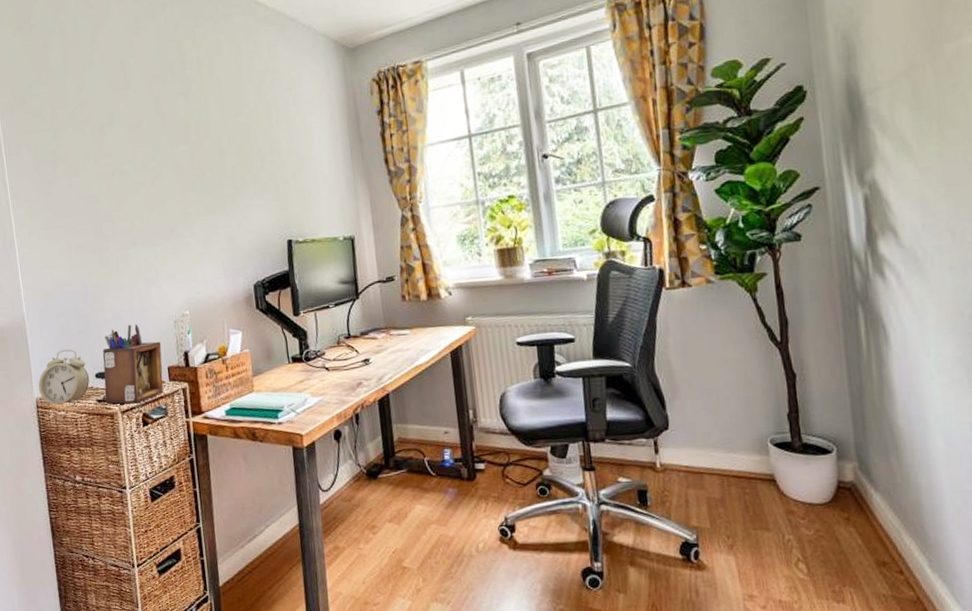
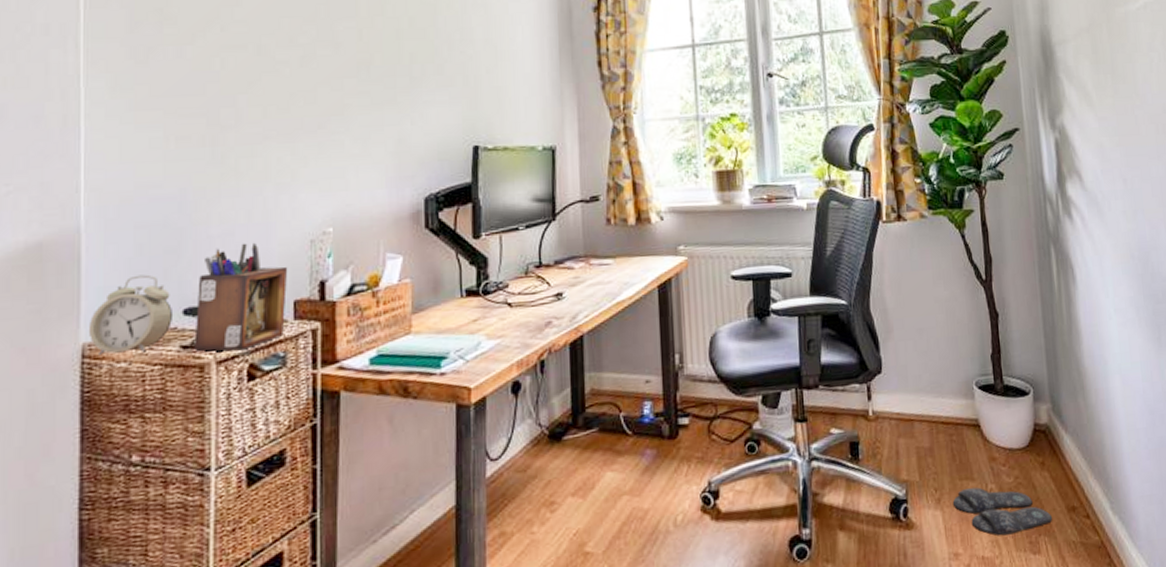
slippers: none [747,537,858,583] -> present [953,487,1052,536]

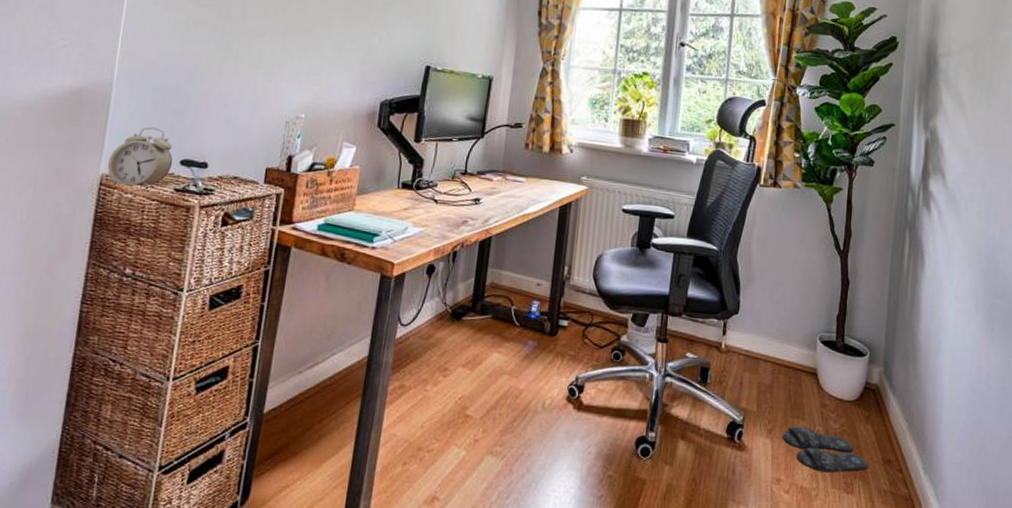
desk organizer: present [194,242,288,353] -> none [184,115,266,201]

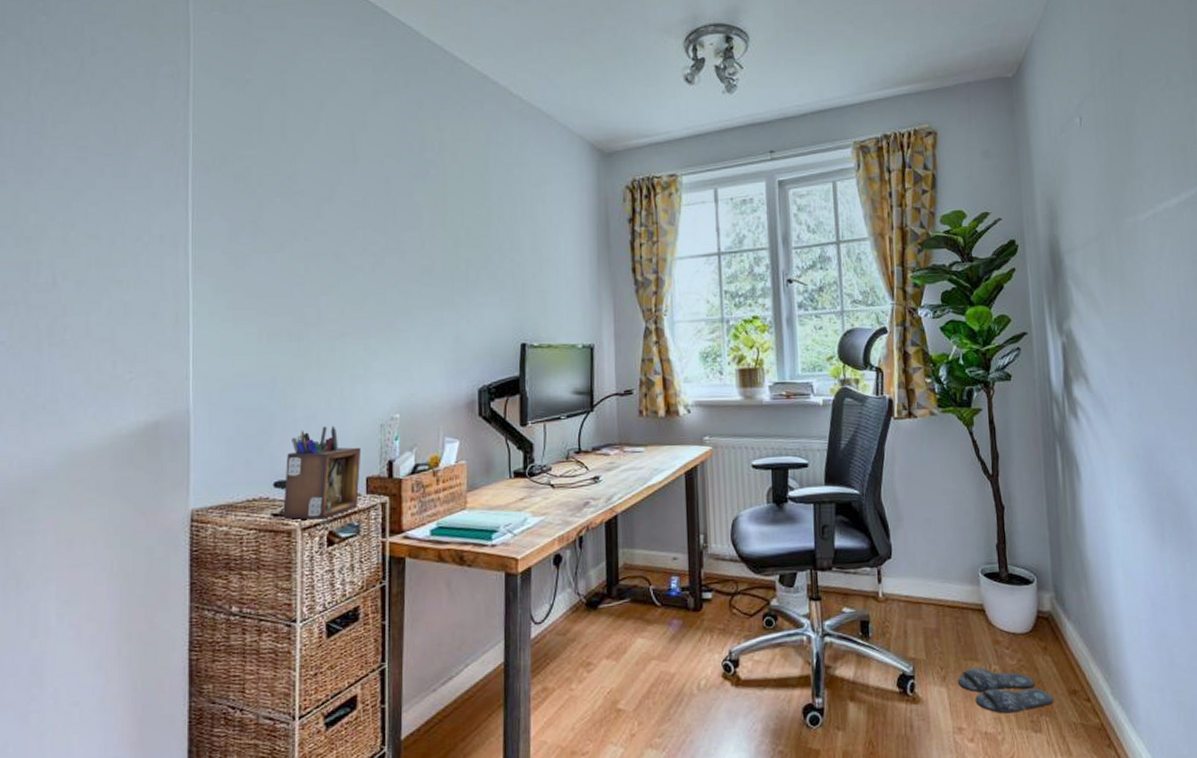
alarm clock: present [107,127,173,190] -> none [196,451,265,521]
desk organizer: none [184,115,266,201] -> present [283,425,362,520]

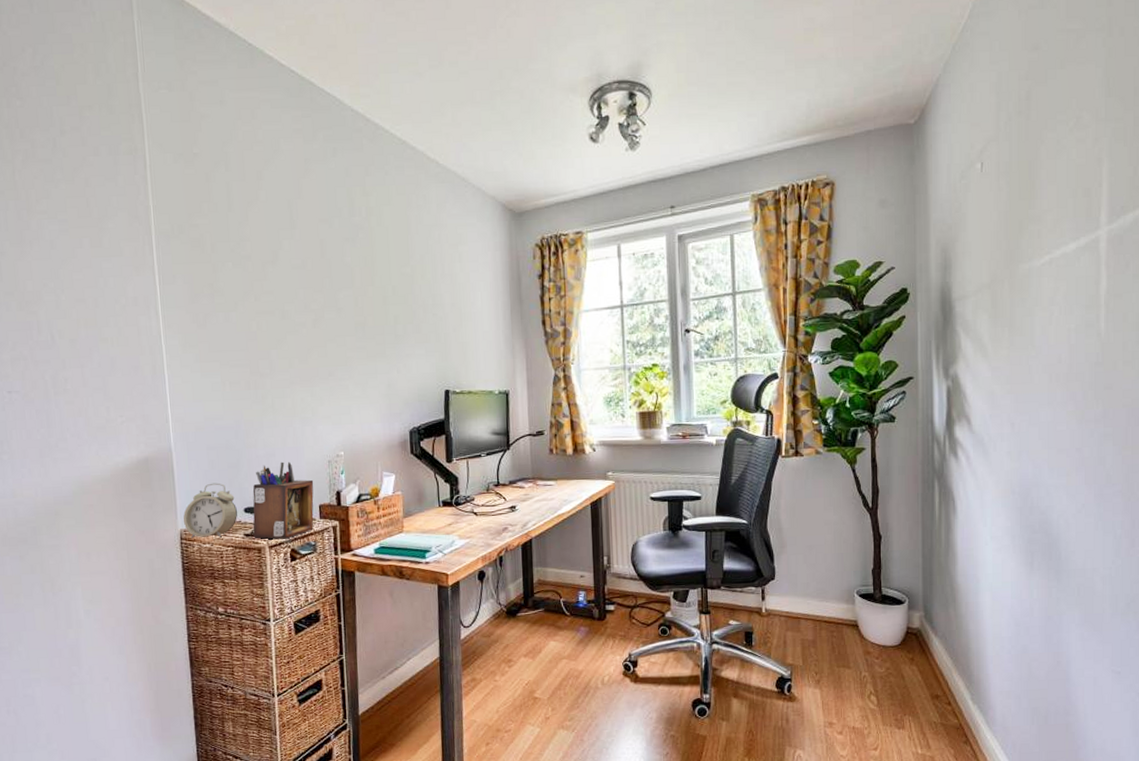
alarm clock: none [196,451,265,521] -> present [183,483,237,539]
slippers: present [958,668,1053,714] -> none [831,674,916,713]

